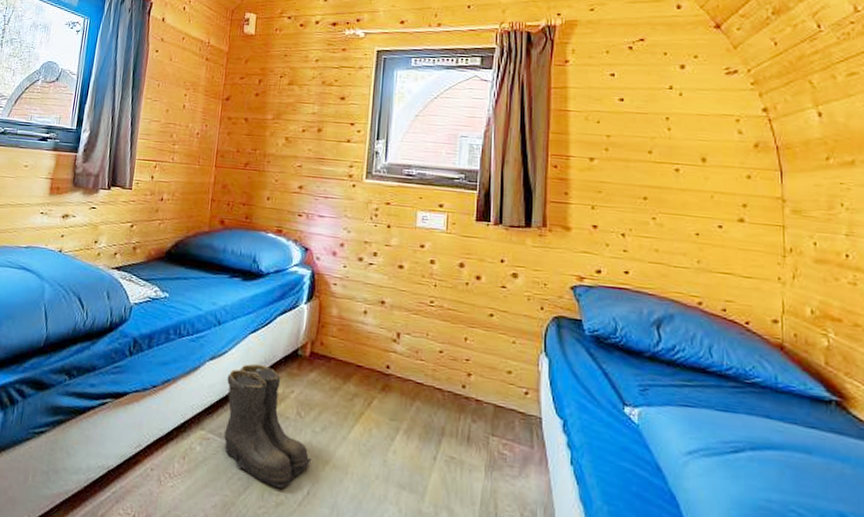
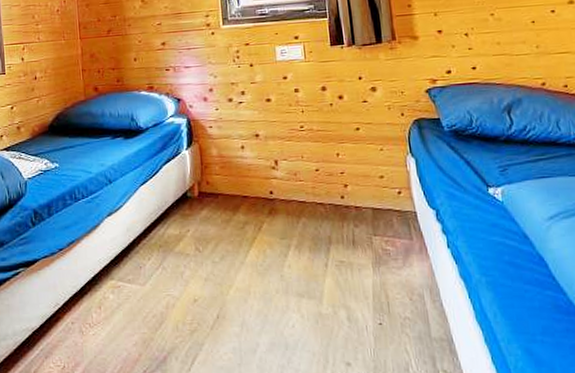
boots: present [224,363,312,489] -> none [126,211,216,318]

